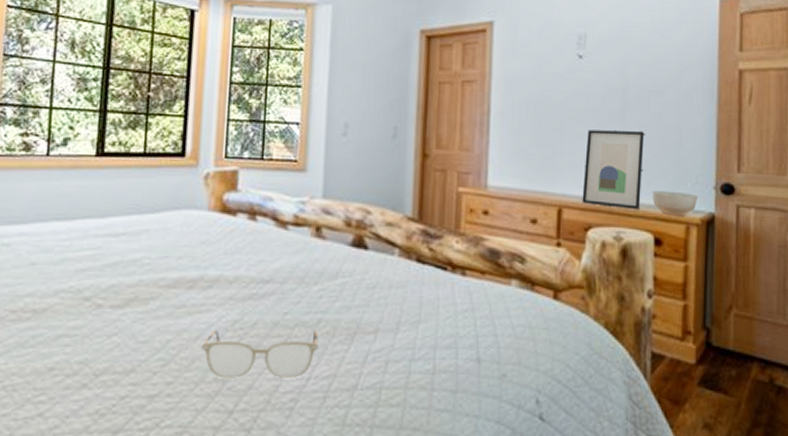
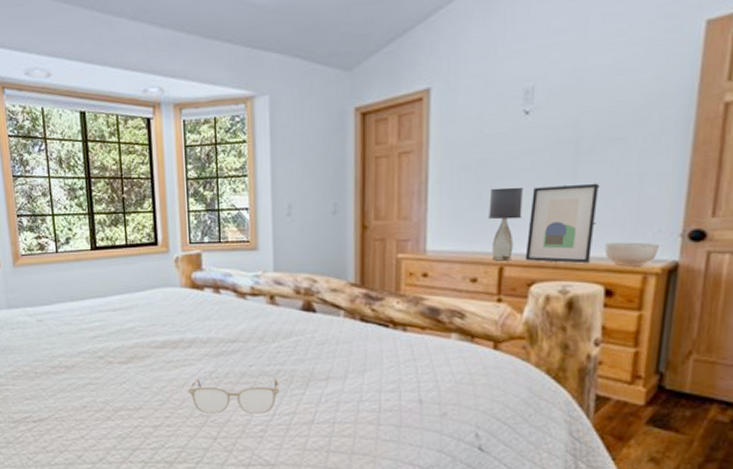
table lamp: none [547,126,578,202] -> present [489,187,523,261]

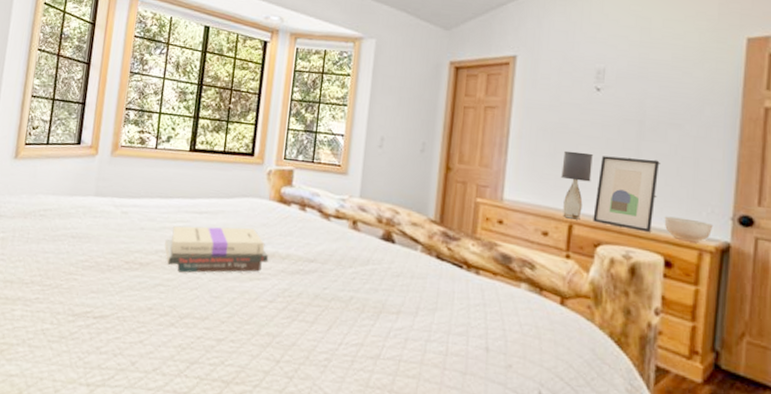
books: none [85,317,191,370] -> present [164,226,269,273]
eyeglasses: present [188,379,280,414] -> none [258,294,351,342]

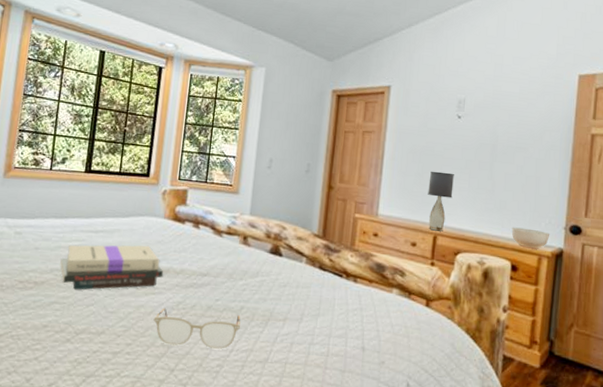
eyeglasses: none [258,294,351,342] -> present [153,308,241,349]
picture frame: present [593,156,660,232] -> none [453,175,509,241]

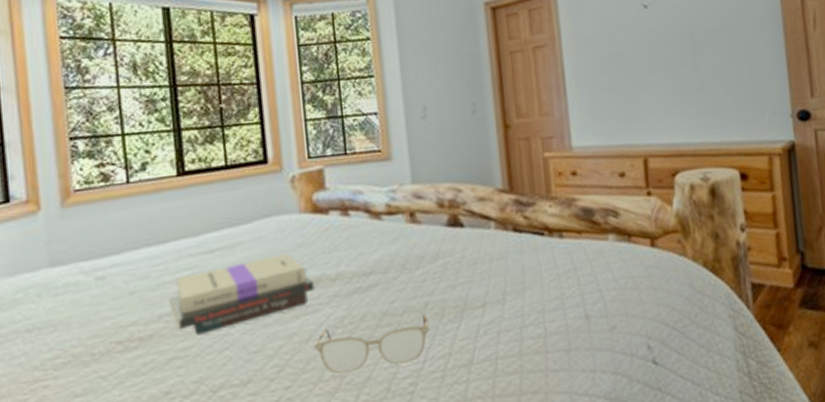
table lamp: present [428,171,454,231] -> none [624,77,657,153]
bowl: present [511,227,550,249] -> none [732,125,777,150]

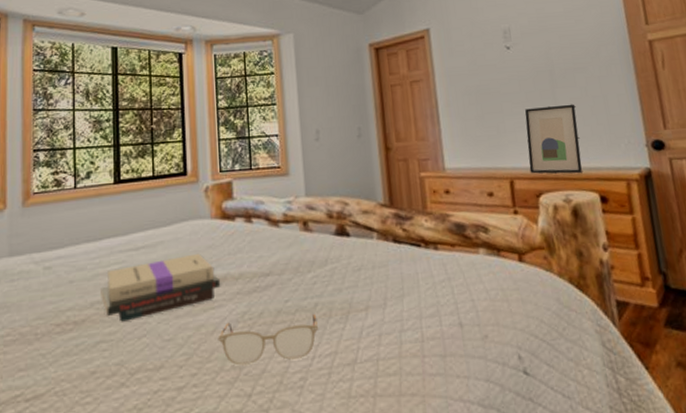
picture frame: none [662,71,722,151] -> present [525,104,582,175]

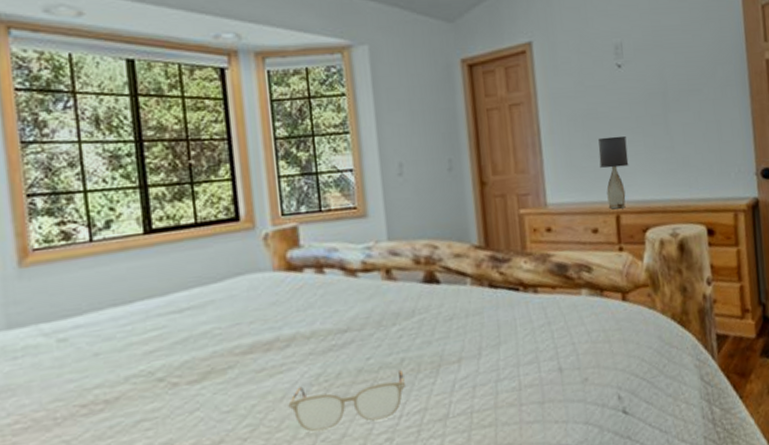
books: present [101,253,221,322] -> none [136,311,289,396]
table lamp: none [491,109,521,175] -> present [598,136,629,210]
picture frame: present [525,104,582,175] -> none [634,130,691,207]

